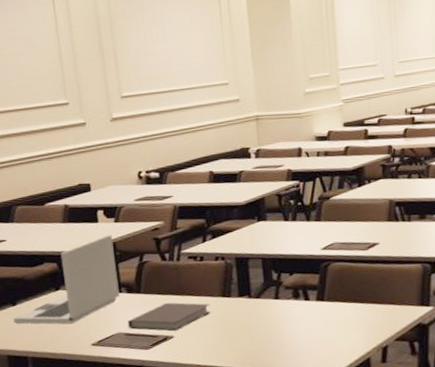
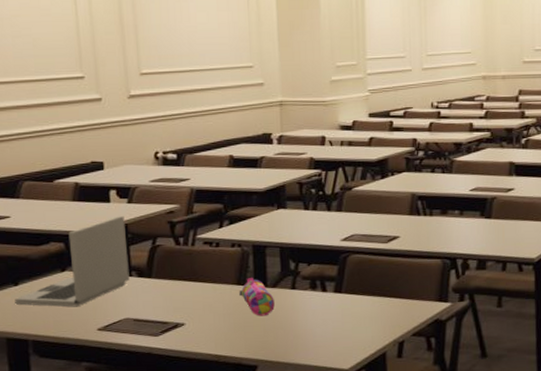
notebook: present [127,302,211,331] -> none [136,288,225,319]
pencil case: none [224,289,259,327] -> present [239,278,275,316]

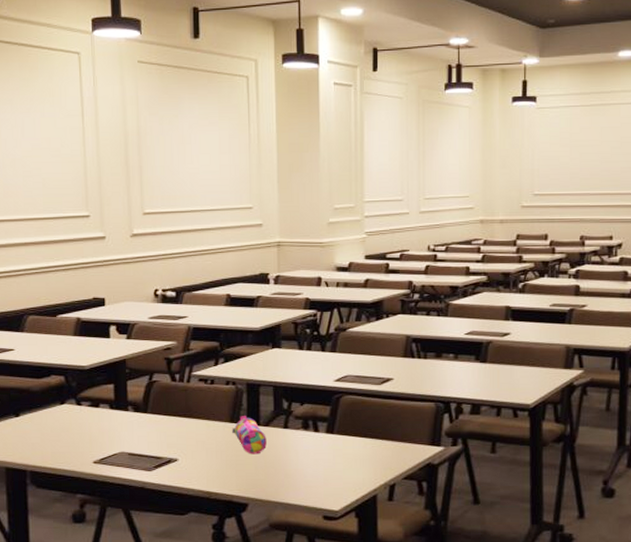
laptop: present [15,216,130,307] -> none [15,352,126,440]

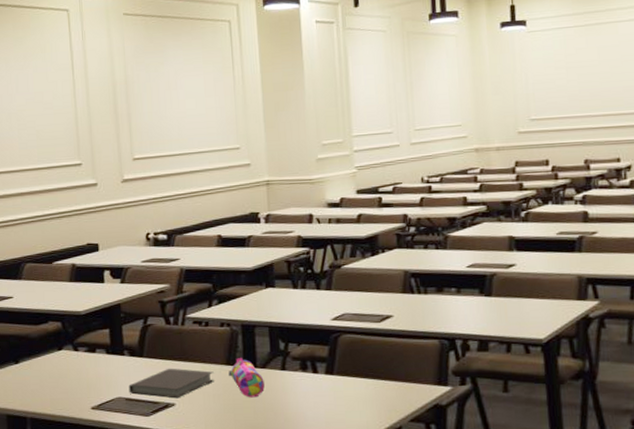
notebook: none [131,424,218,454] -> present [128,368,214,399]

